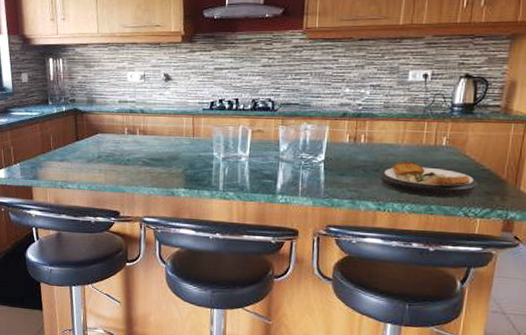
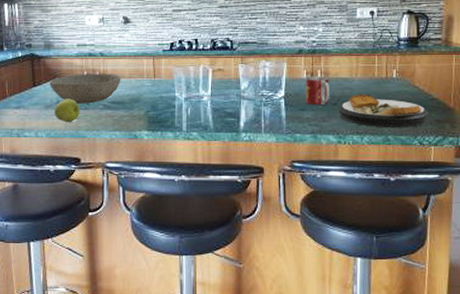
bowl: none [92,130,161,160] -> present [49,73,121,104]
apple: none [95,154,120,176] -> present [53,99,80,122]
mug: none [346,141,373,171] -> present [305,76,330,105]

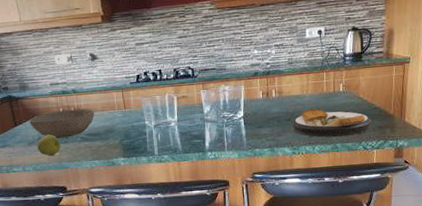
mug: present [305,76,330,105] -> none [261,95,284,122]

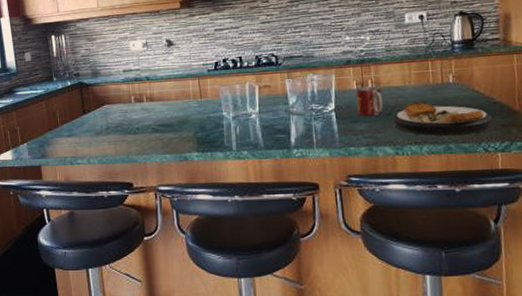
bowl: present [29,108,95,138] -> none [99,97,168,129]
apple: present [36,134,61,156] -> none [104,124,130,147]
mug: none [261,95,284,122] -> present [356,86,383,116]

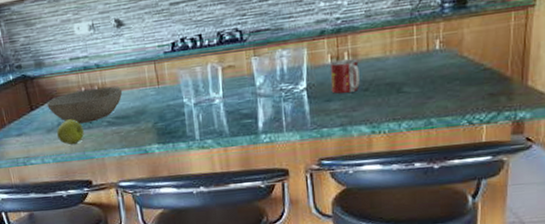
bowl: none [99,97,168,129] -> present [47,86,123,124]
apple: none [104,124,130,147] -> present [56,119,84,145]
plate: present [393,101,492,136] -> none [371,73,480,111]

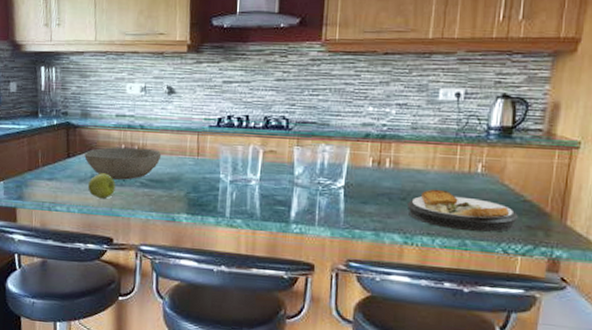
mug: present [330,59,360,94] -> none [368,165,399,199]
plate: none [371,73,480,111] -> present [408,189,518,232]

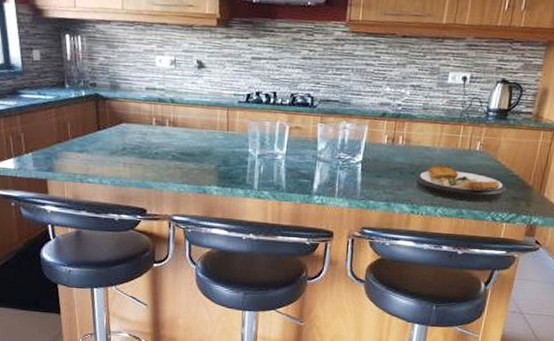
bowl: present [84,147,162,180] -> none [115,120,192,153]
apple: present [87,173,116,198] -> none [119,146,147,171]

